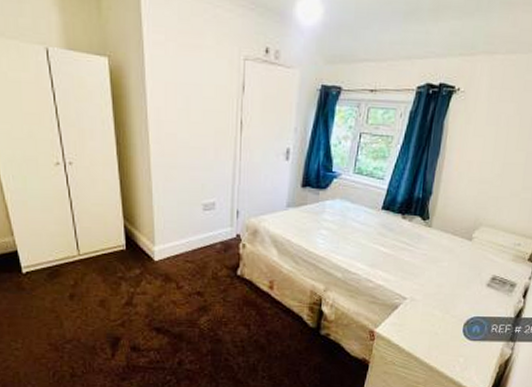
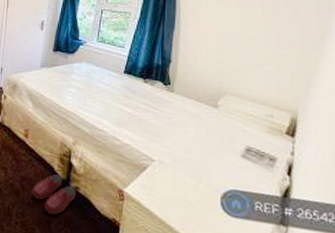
slippers: none [279,323,326,364] -> present [32,174,76,215]

